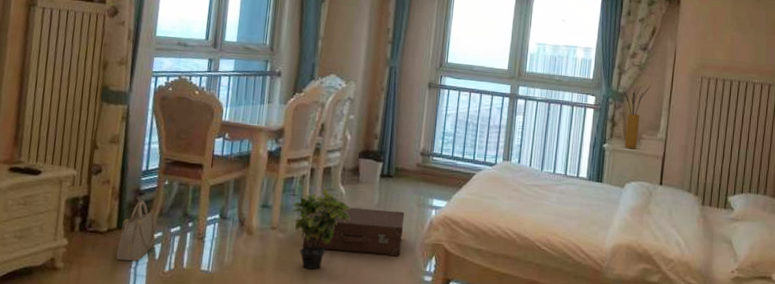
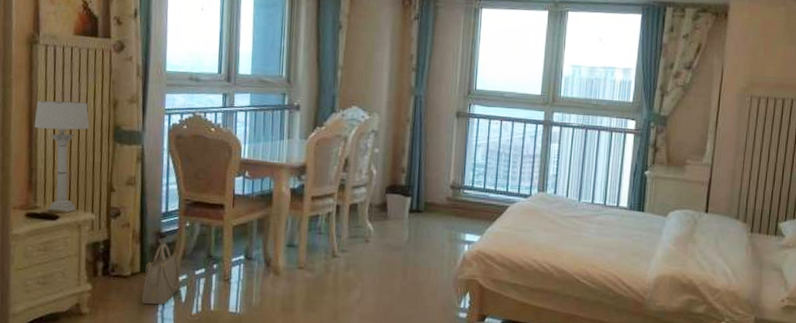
table lamp: none [25,59,79,169] -> present [34,100,90,214]
potted plant: present [290,189,350,270] -> none [317,226,380,309]
suitcase: present [303,205,404,257] -> none [332,243,436,294]
vase: present [622,85,651,149] -> none [665,106,696,176]

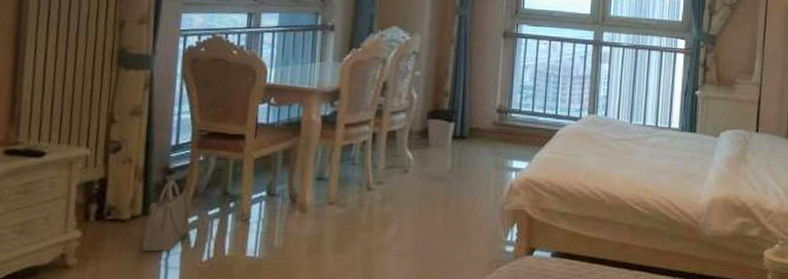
table lamp: present [34,100,90,214] -> none [21,20,90,150]

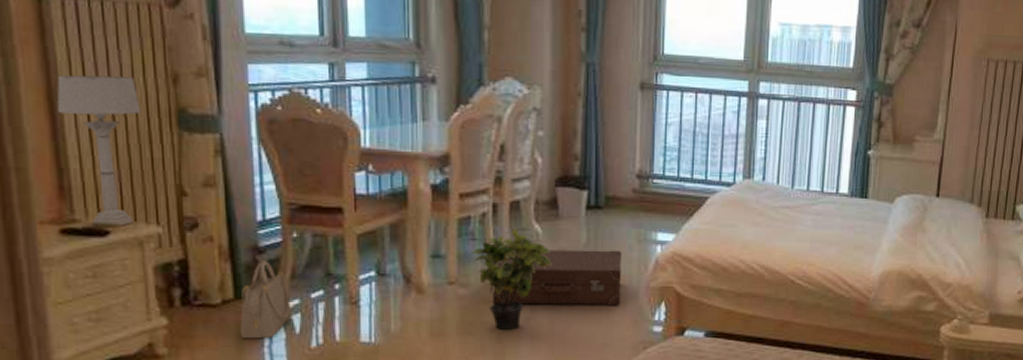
table lamp: none [21,20,90,150] -> present [57,74,141,228]
potted plant: none [350,155,420,247] -> present [471,228,552,330]
suitcase: none [366,174,481,227] -> present [493,249,621,306]

